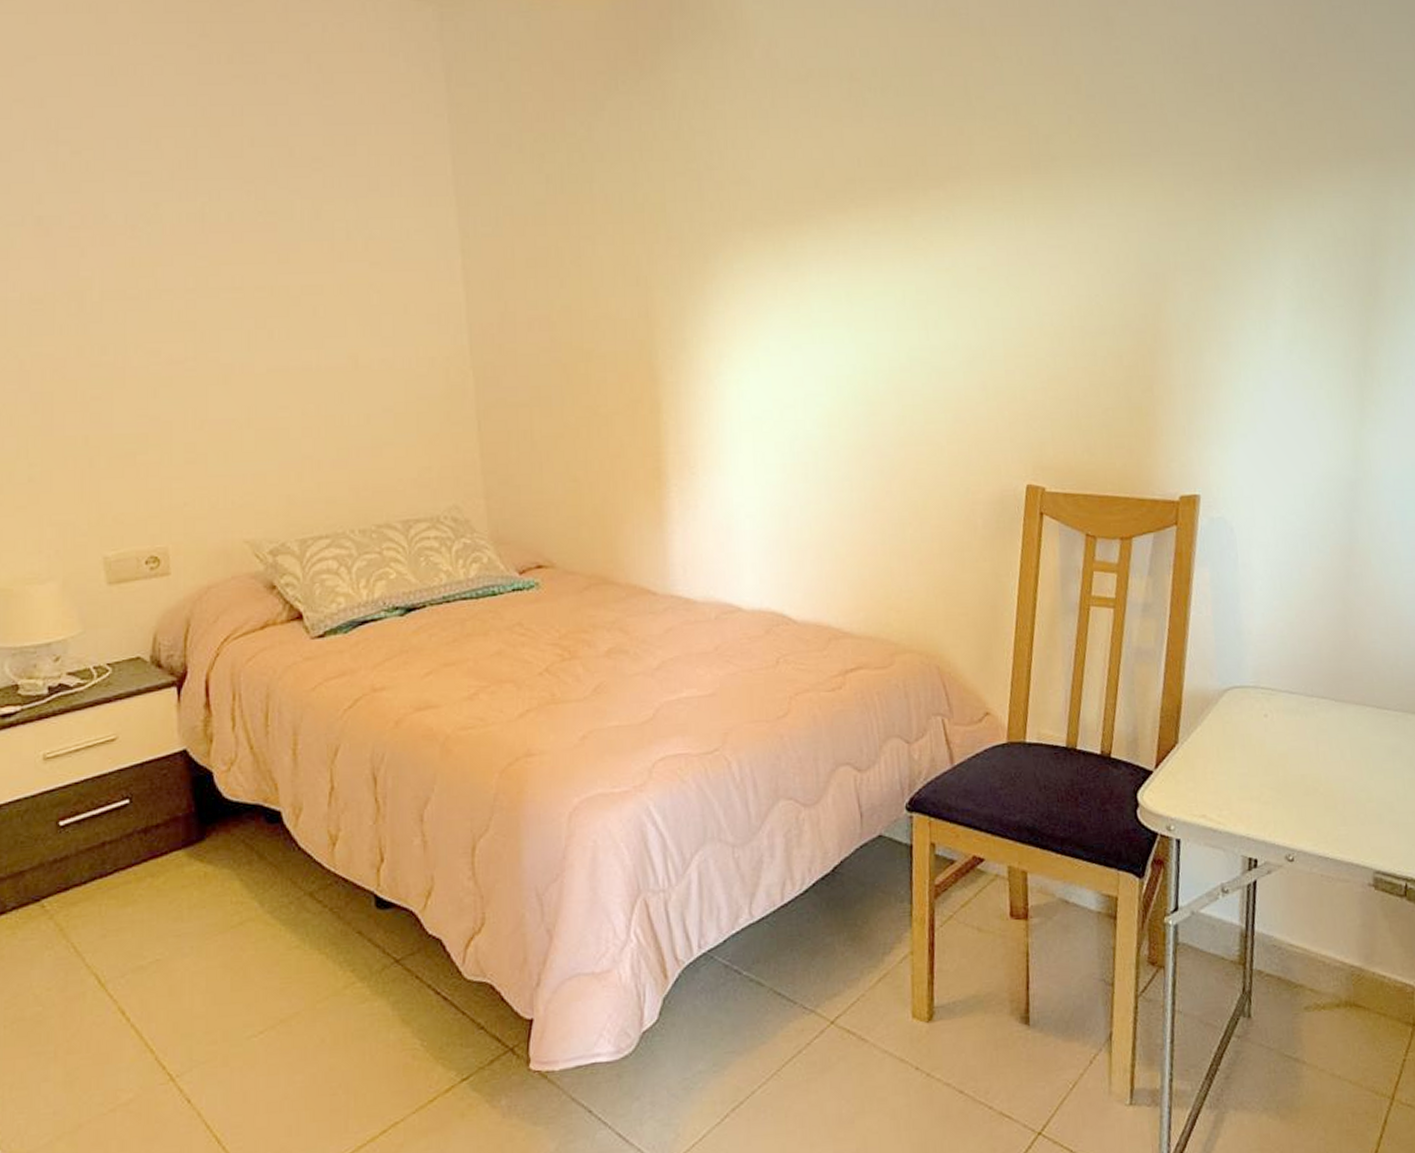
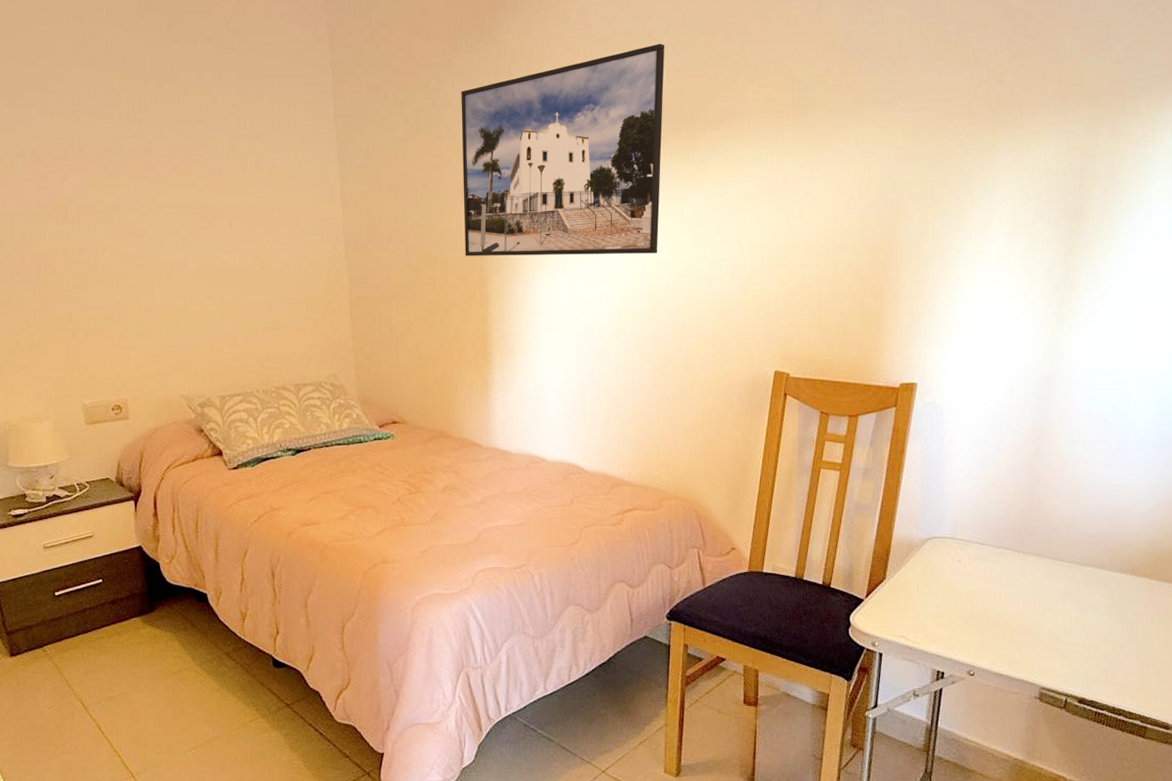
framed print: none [618,85,875,349] -> present [461,43,665,256]

